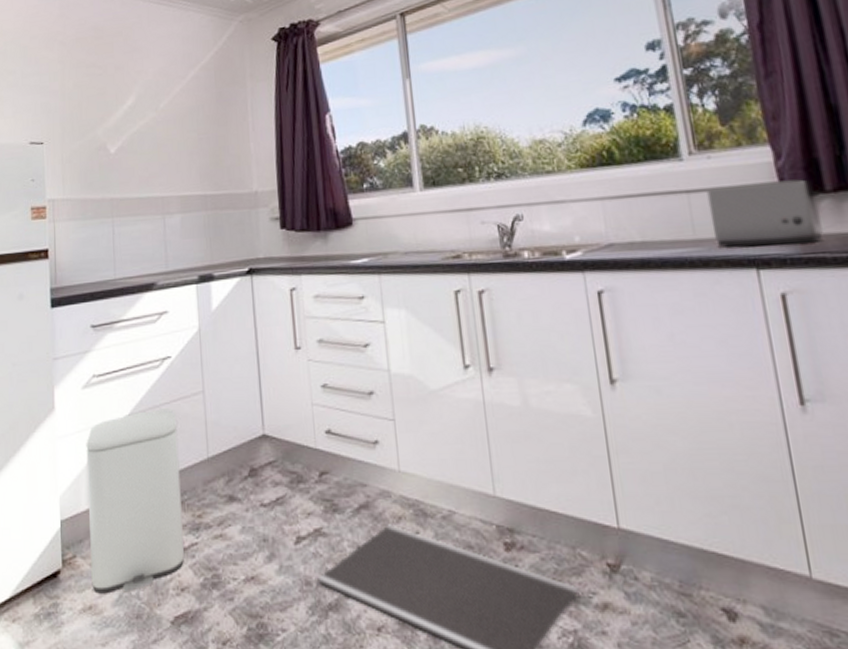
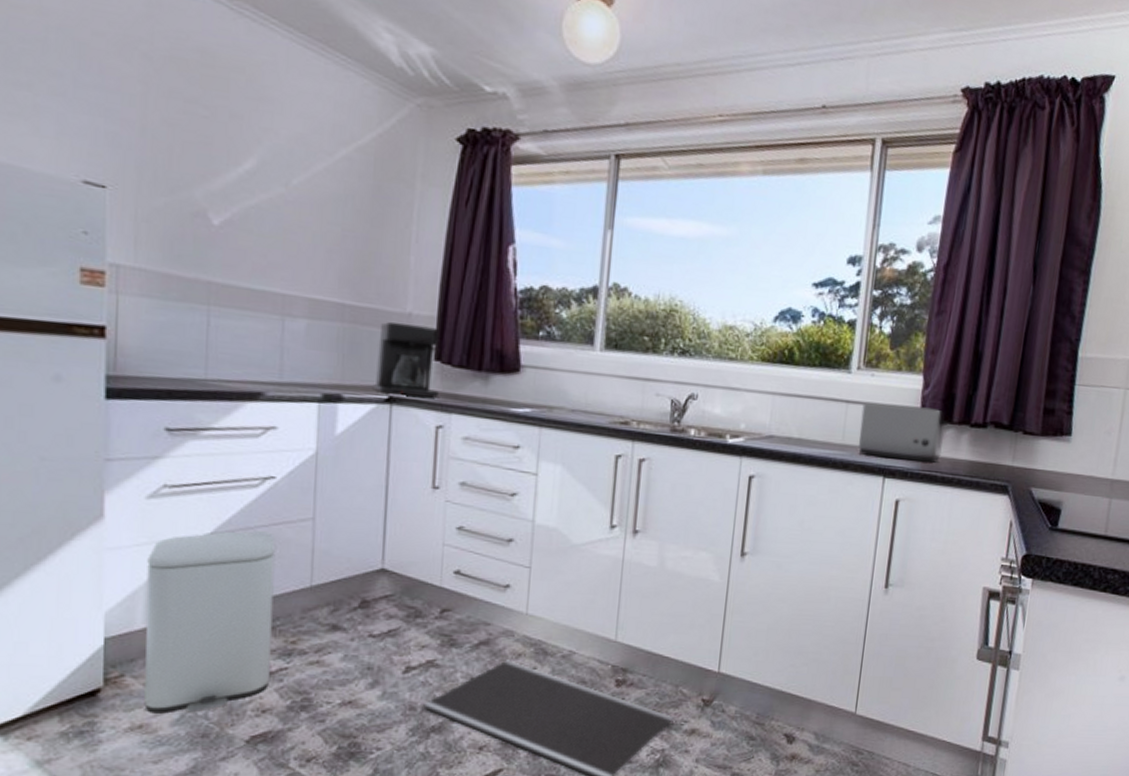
coffee maker: none [235,199,288,268] -> present [372,322,440,398]

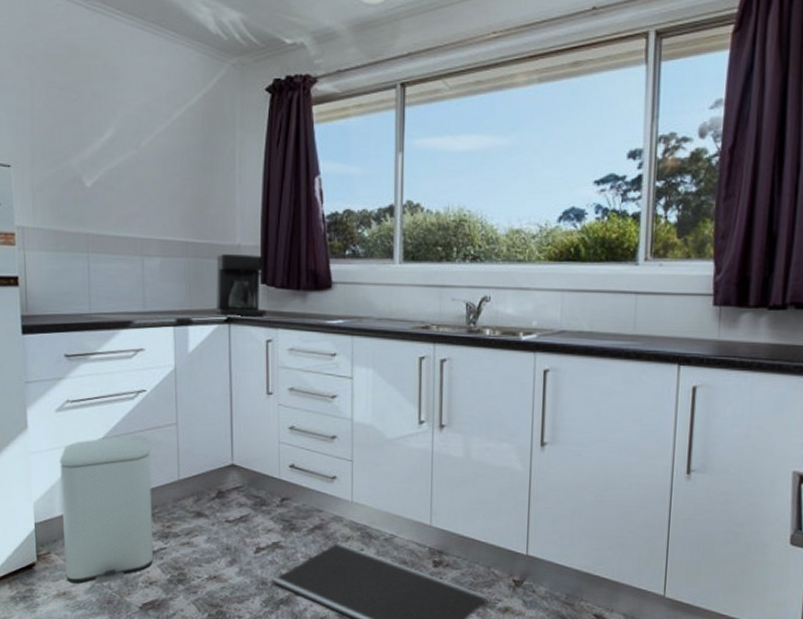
toaster: present [858,401,948,464] -> none [650,291,744,349]

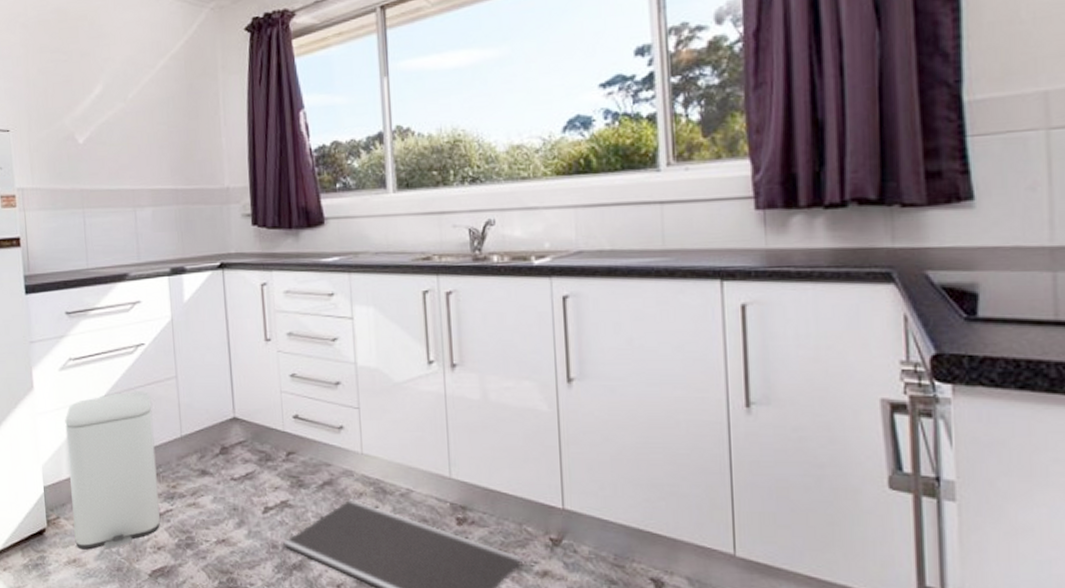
coffee maker: present [214,254,266,317] -> none [206,196,260,262]

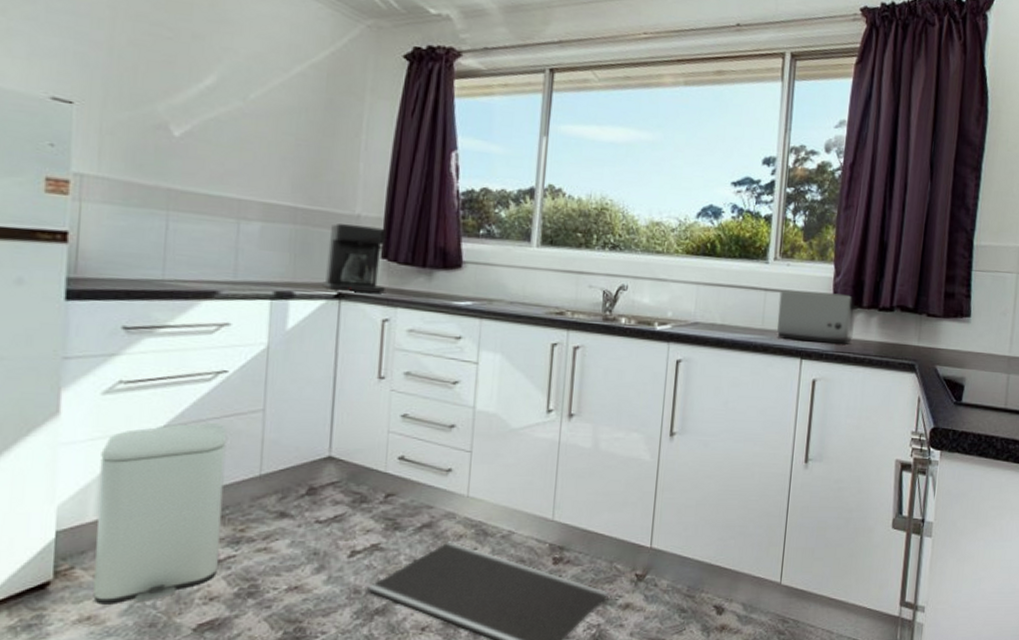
coffee maker: none [206,196,260,262] -> present [322,223,386,294]
toaster: none [680,194,793,259] -> present [777,289,858,345]

